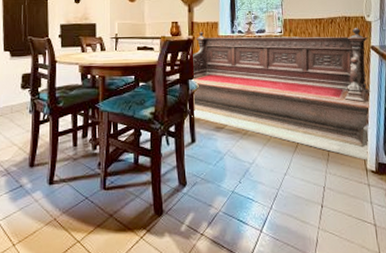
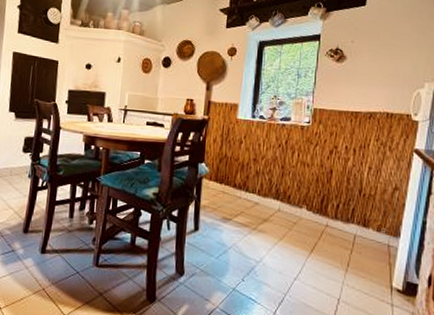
bench: present [192,27,371,162] -> none [198,113,412,279]

